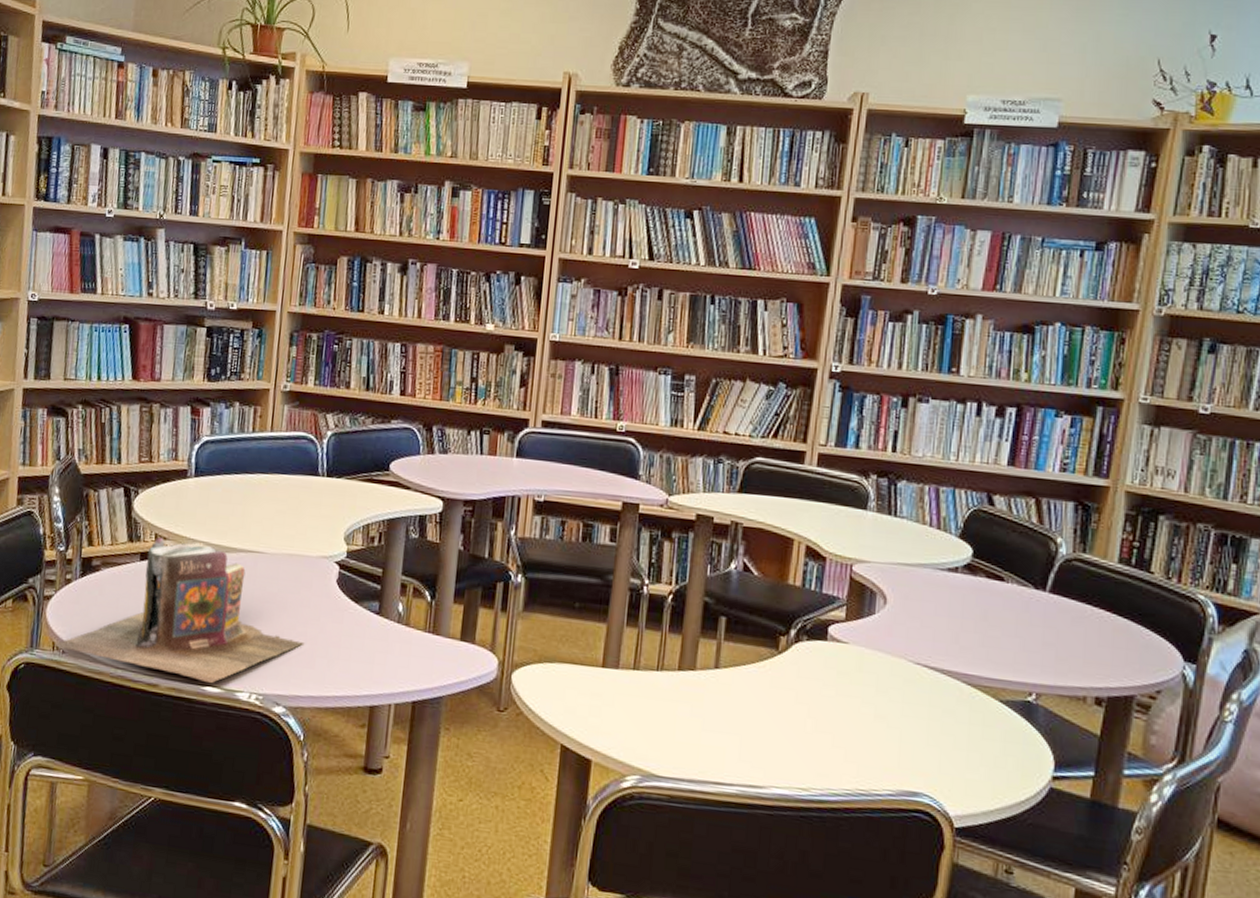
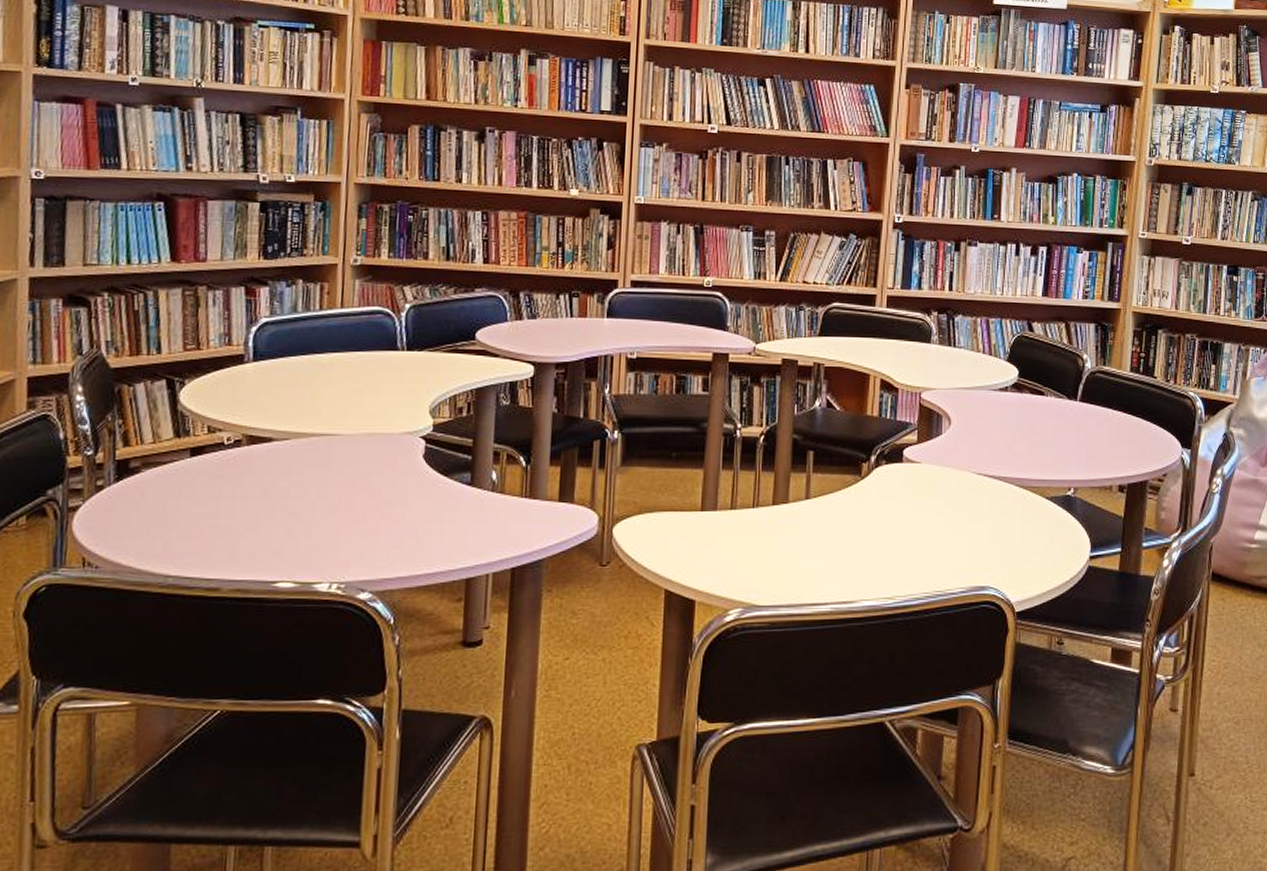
books: present [53,538,305,684] -> none [83,430,390,579]

